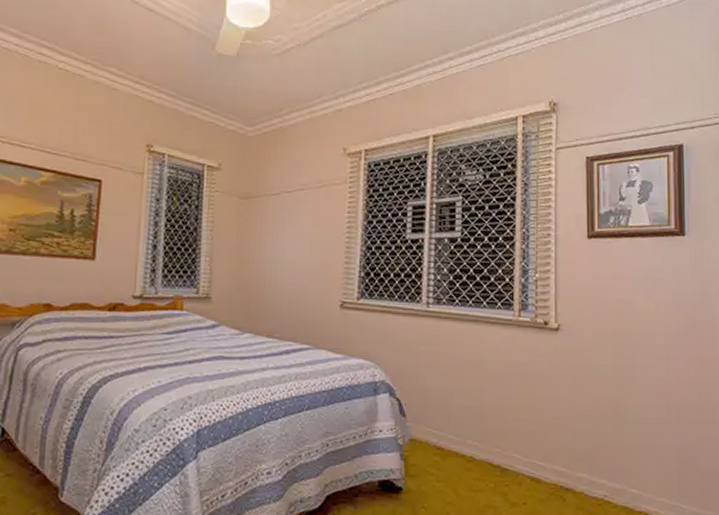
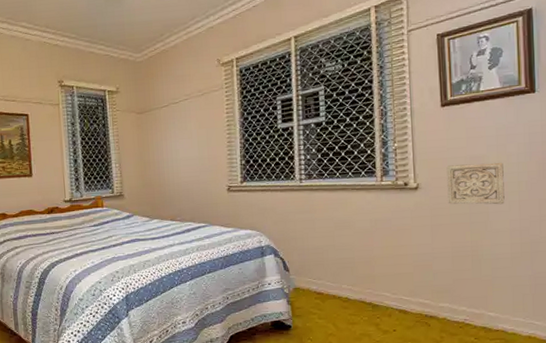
wall ornament: none [591,307,651,359] -> present [446,162,505,205]

